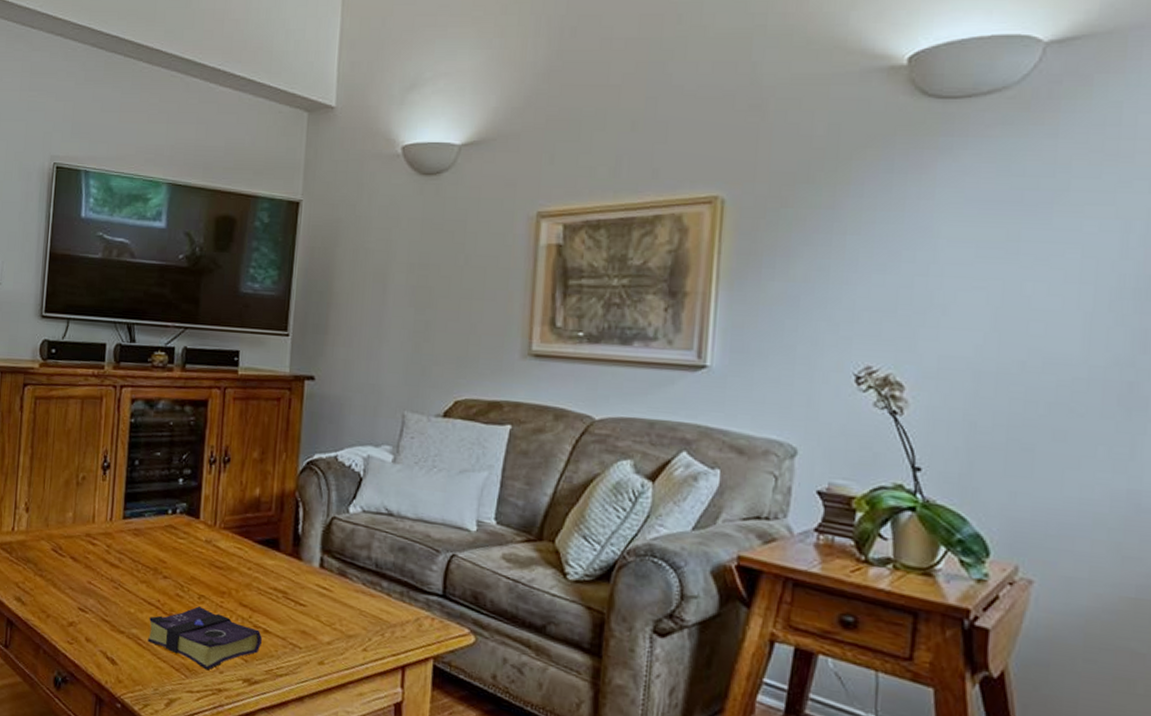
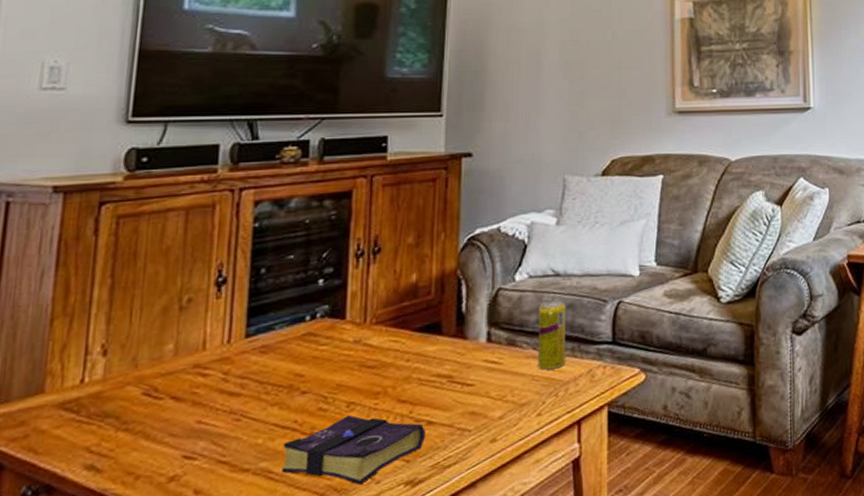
beverage can: none [366,539,397,609] -> present [538,300,566,370]

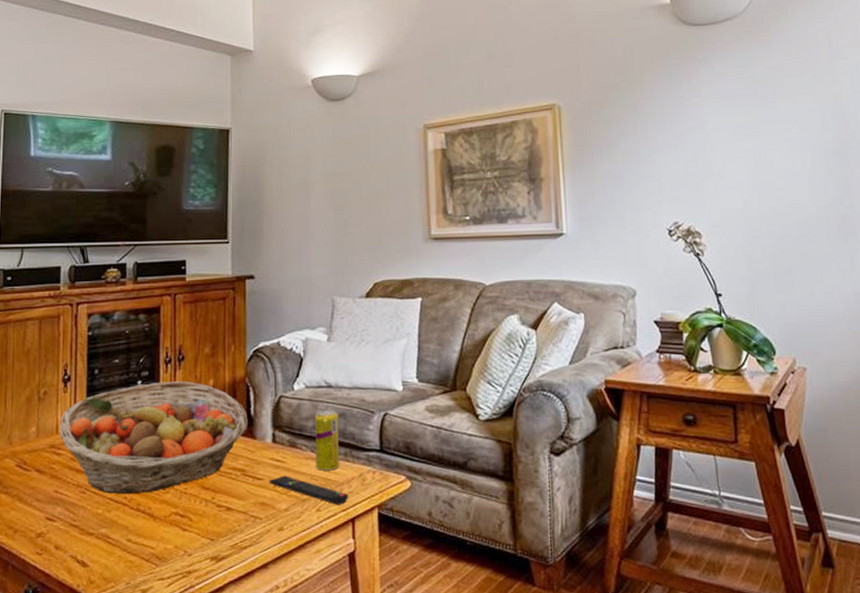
fruit basket: none [207,277,458,419] -> present [60,381,248,494]
book: present [282,415,425,485] -> none [117,497,225,556]
remote control: none [481,378,576,407] -> present [269,475,349,505]

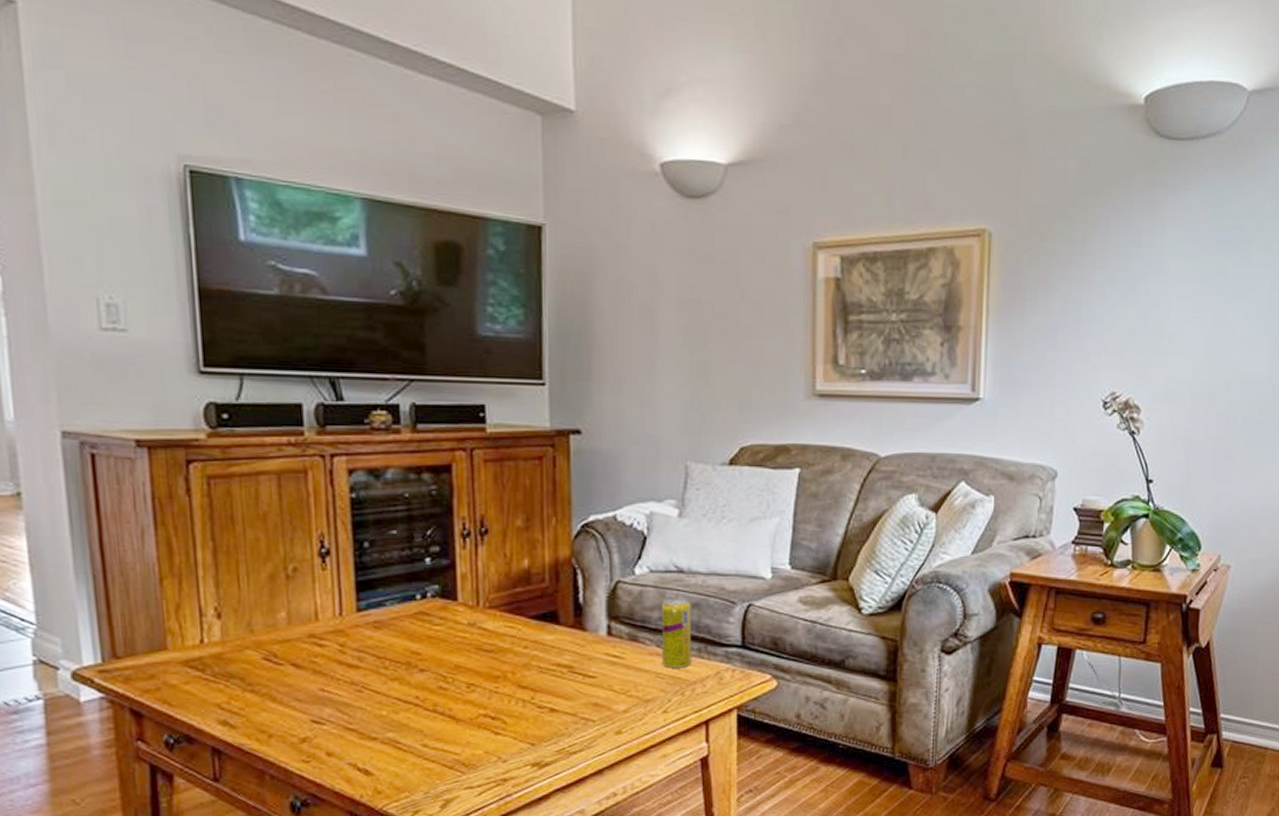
fruit basket: present [60,381,248,494] -> none [320,560,576,693]
remote control: present [269,475,349,505] -> none [603,673,703,706]

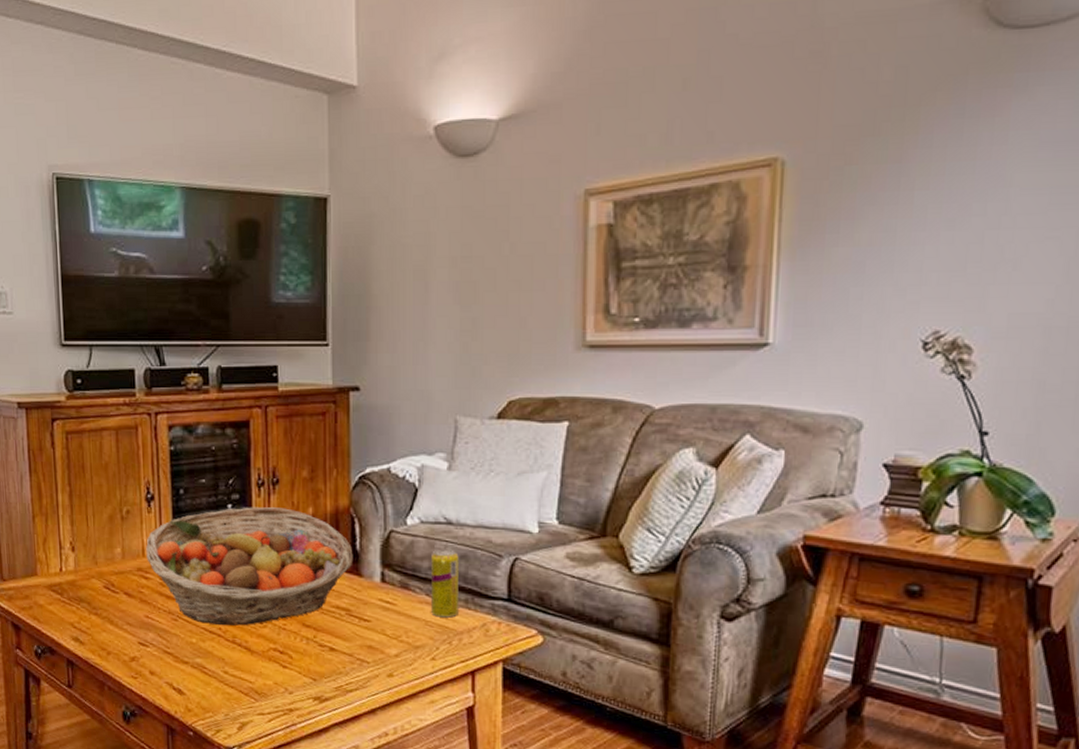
fruit basket: none [320,560,576,693] -> present [146,507,353,626]

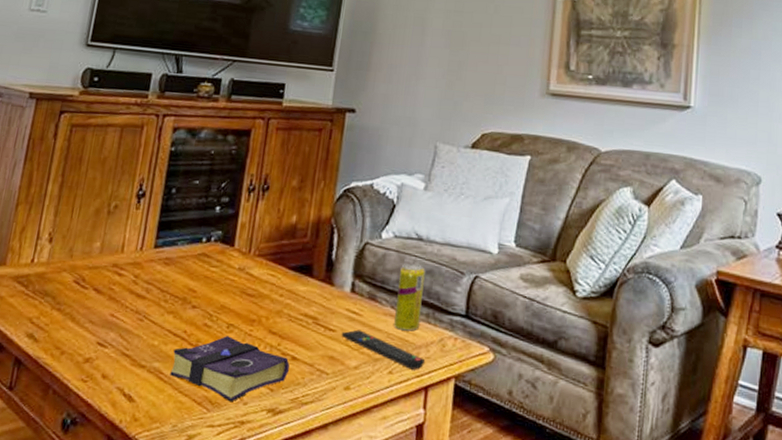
fruit basket: present [146,507,353,626] -> none [124,210,328,329]
book: none [212,631,328,692] -> present [170,336,290,402]
remote control: none [377,619,469,656] -> present [341,329,426,370]

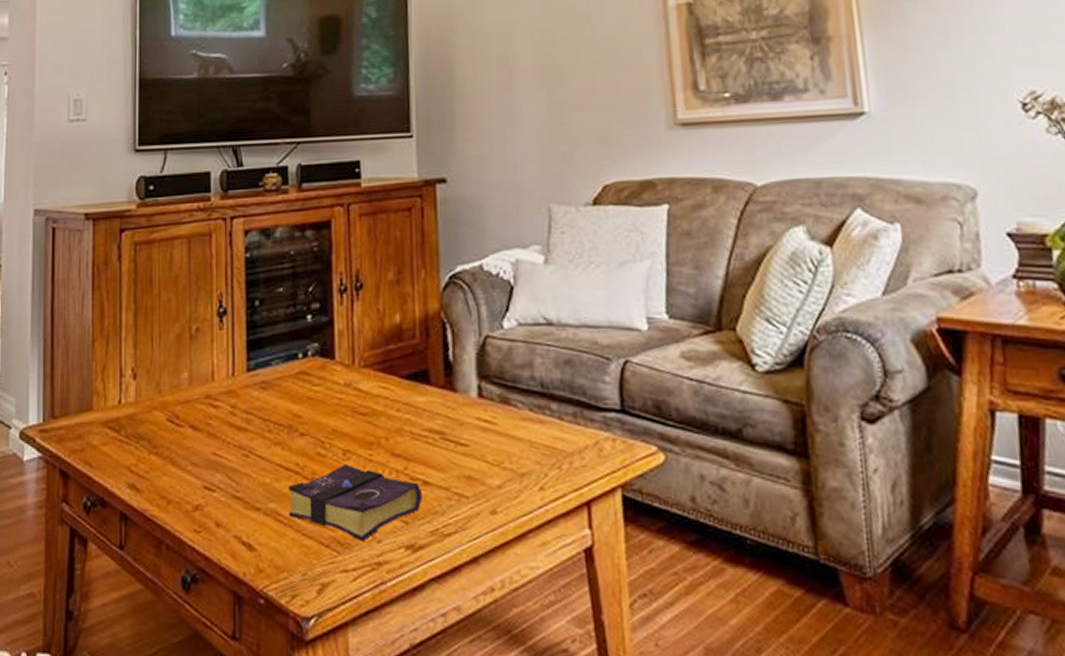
remote control: present [341,329,426,370] -> none [475,441,582,483]
beverage can: present [394,263,425,331] -> none [533,354,567,436]

